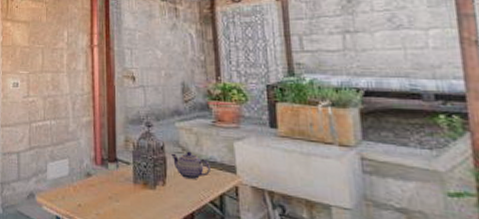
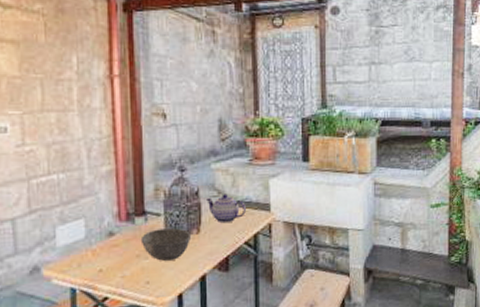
bowl: none [112,176,157,207] -> present [140,228,190,261]

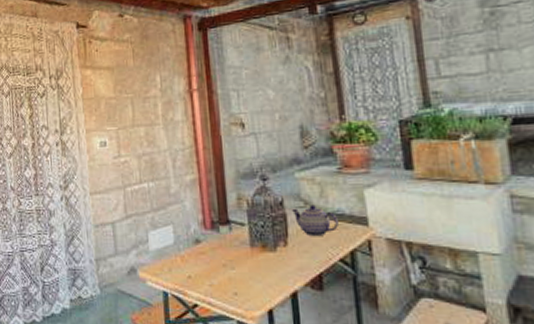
bowl: present [140,228,190,261] -> none [226,239,278,273]

